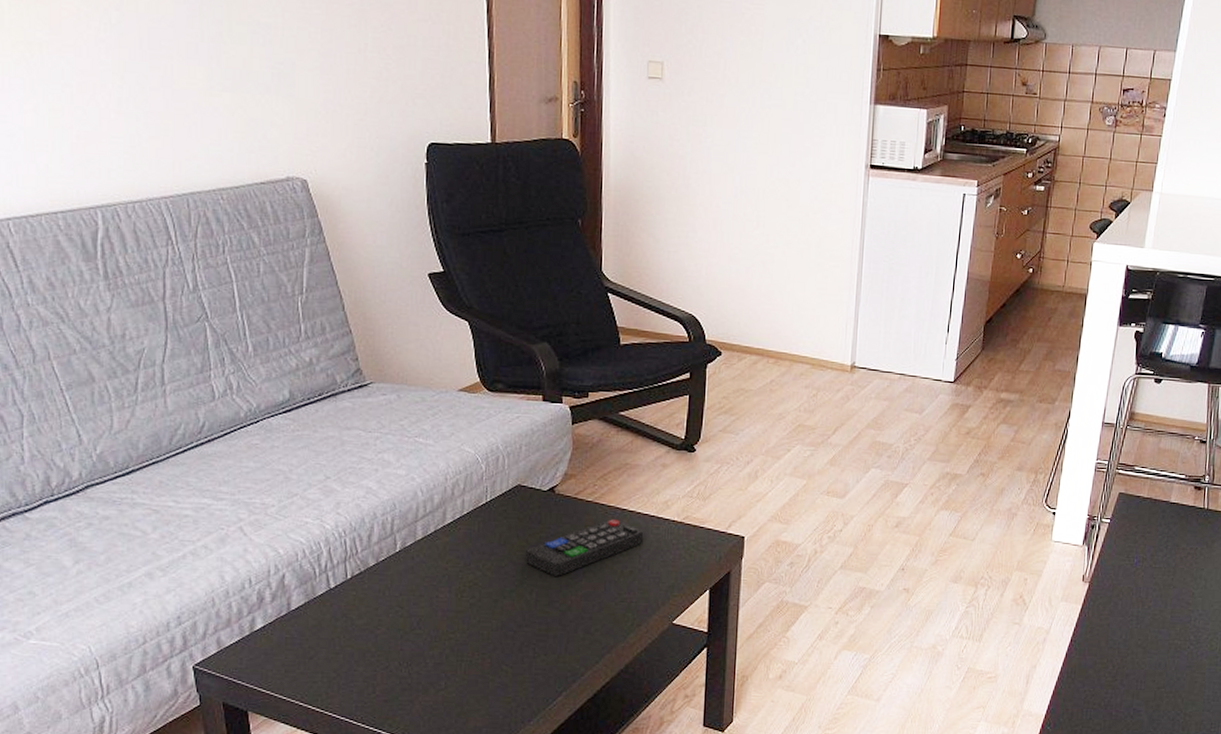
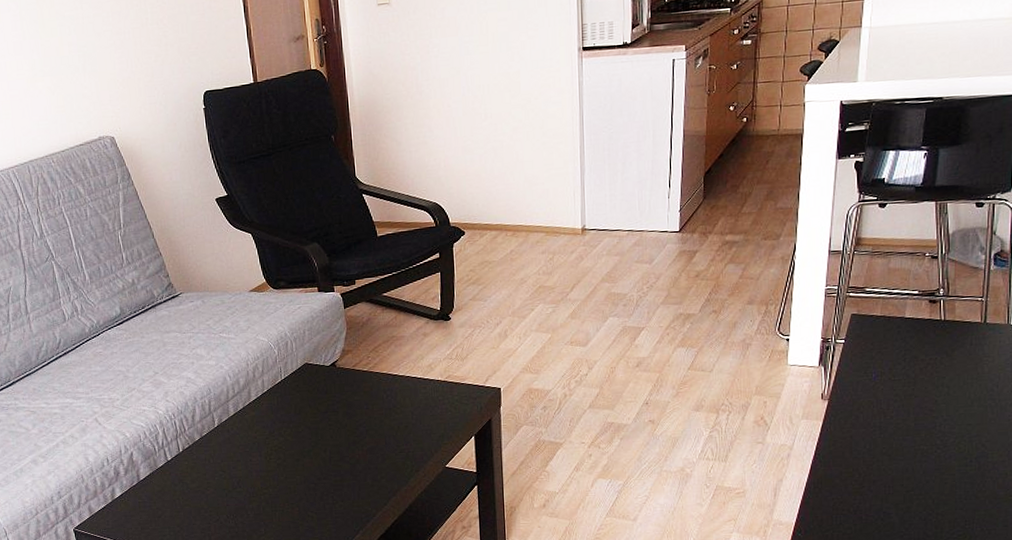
remote control: present [525,519,644,576] -> none [317,384,414,436]

